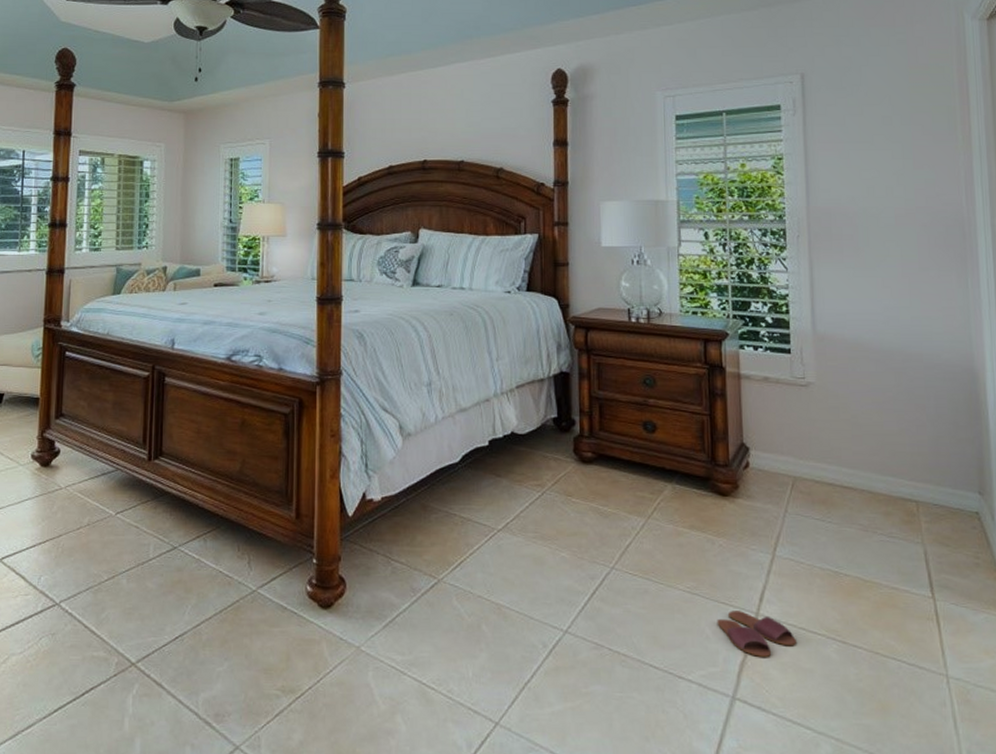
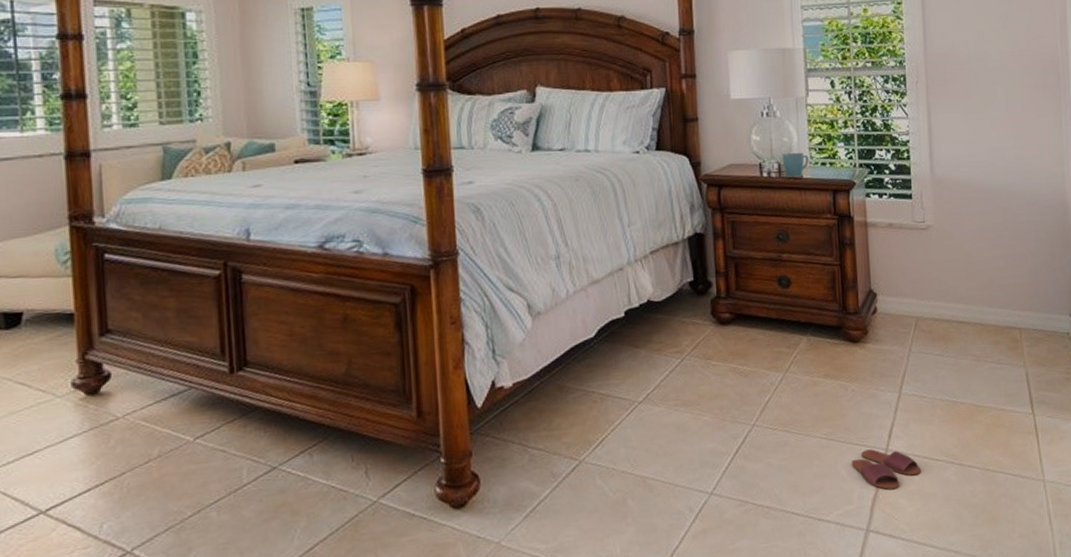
mug: none [651,300,679,324] -> present [782,152,809,178]

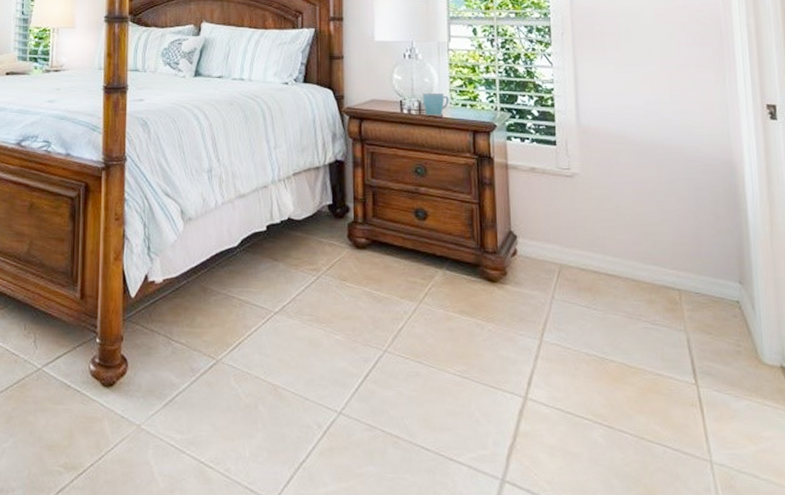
slippers: present [851,449,921,490] -> none [486,394,564,442]

